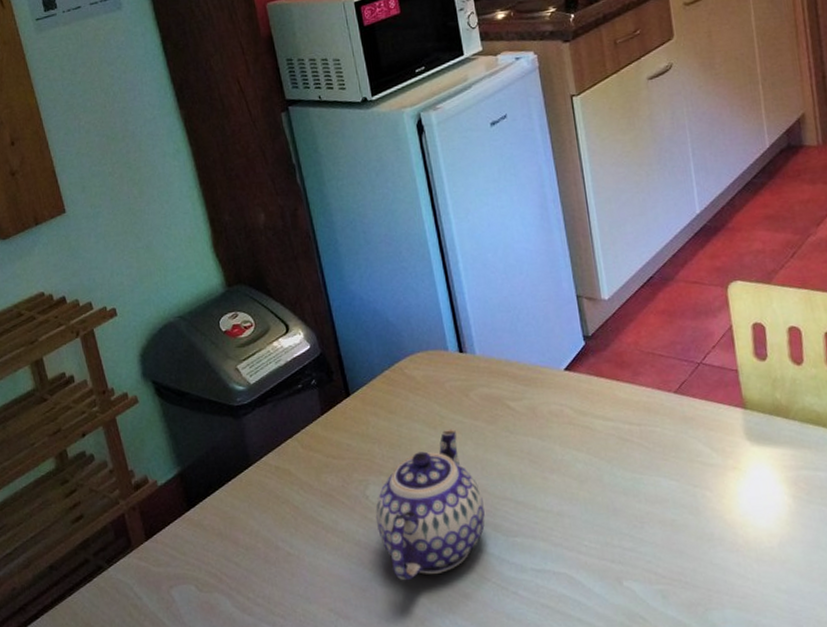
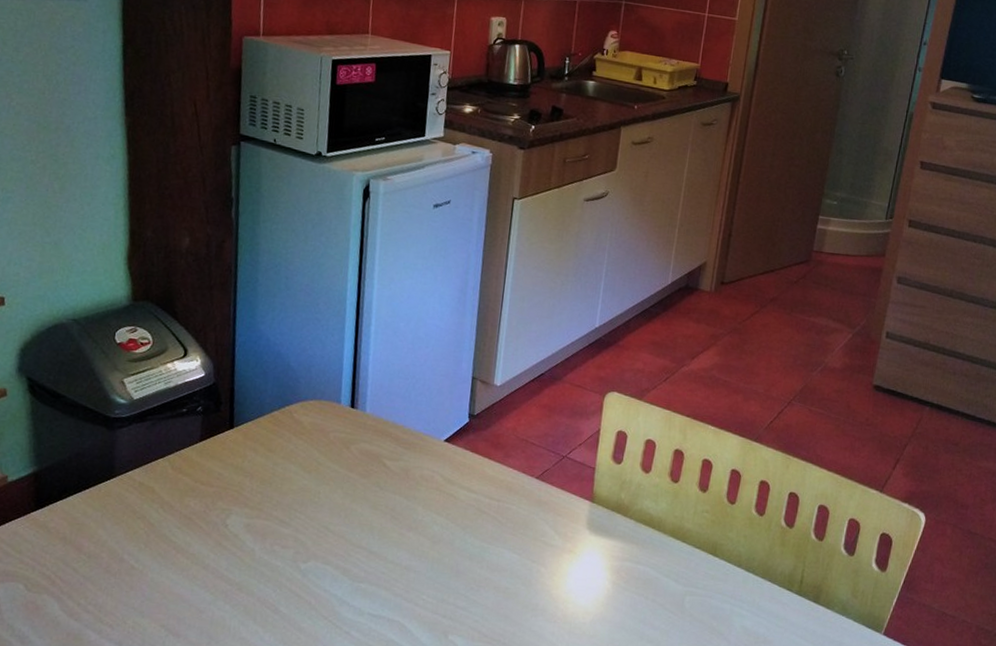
teapot: present [375,428,486,581] -> none [229,475,339,609]

